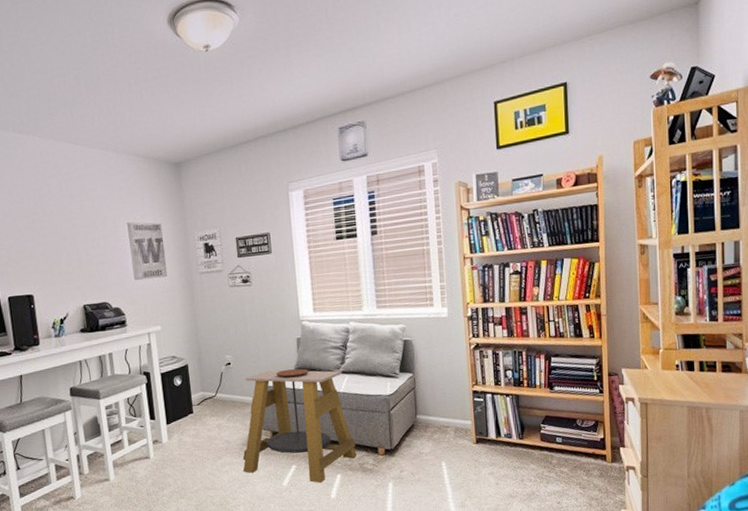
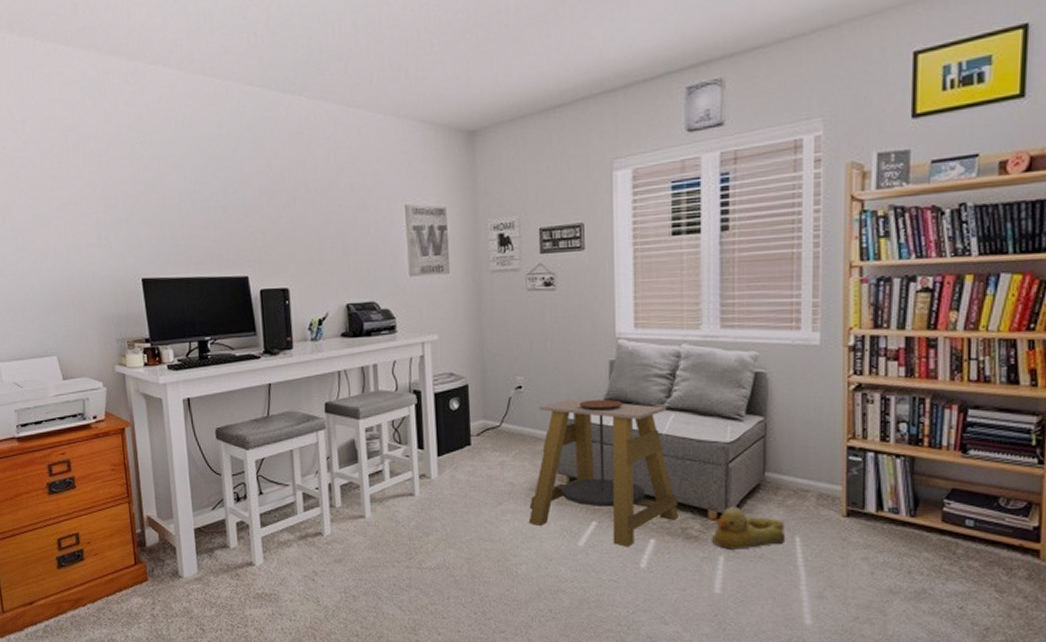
rubber duck: none [381,443,435,477] -> present [711,506,786,550]

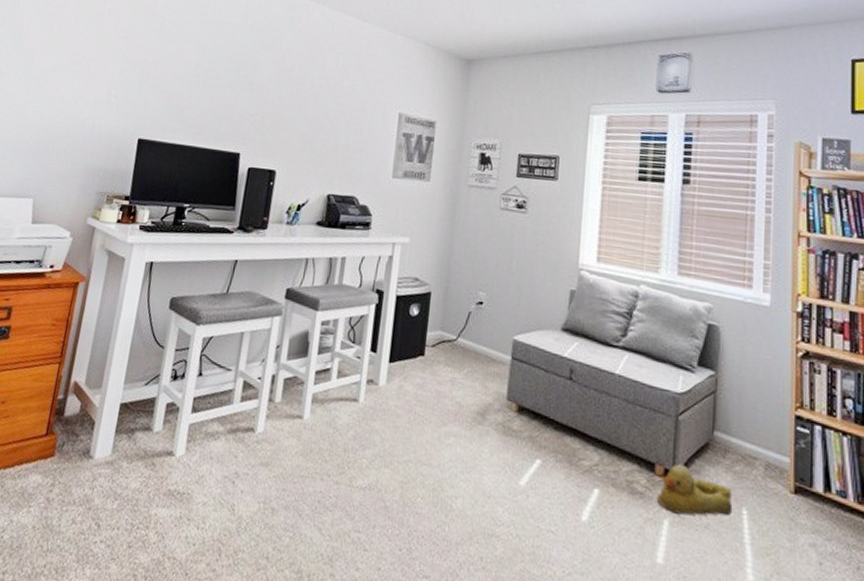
side table: present [528,399,678,547] -> none [471,323,626,494]

